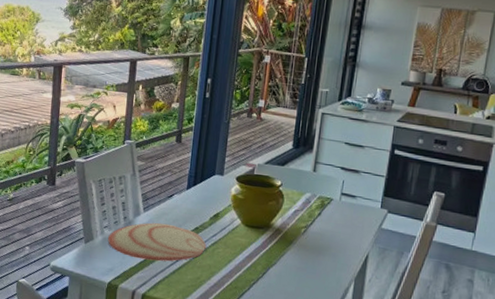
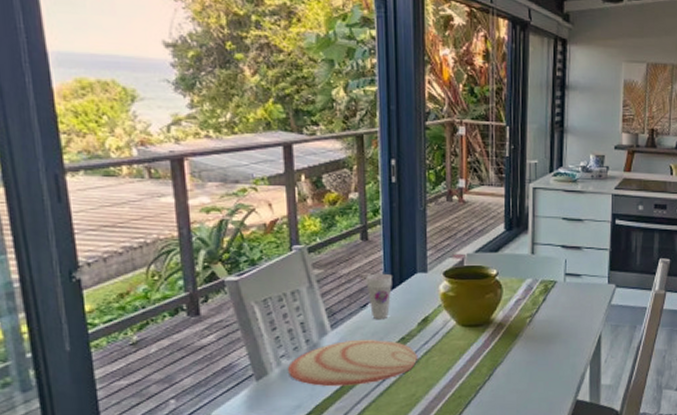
cup: none [174,170,195,210] -> present [366,273,392,320]

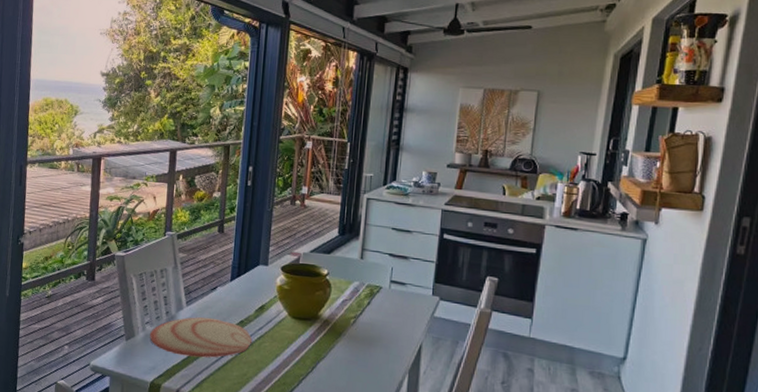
cup: present [366,273,392,320] -> none [218,261,239,303]

